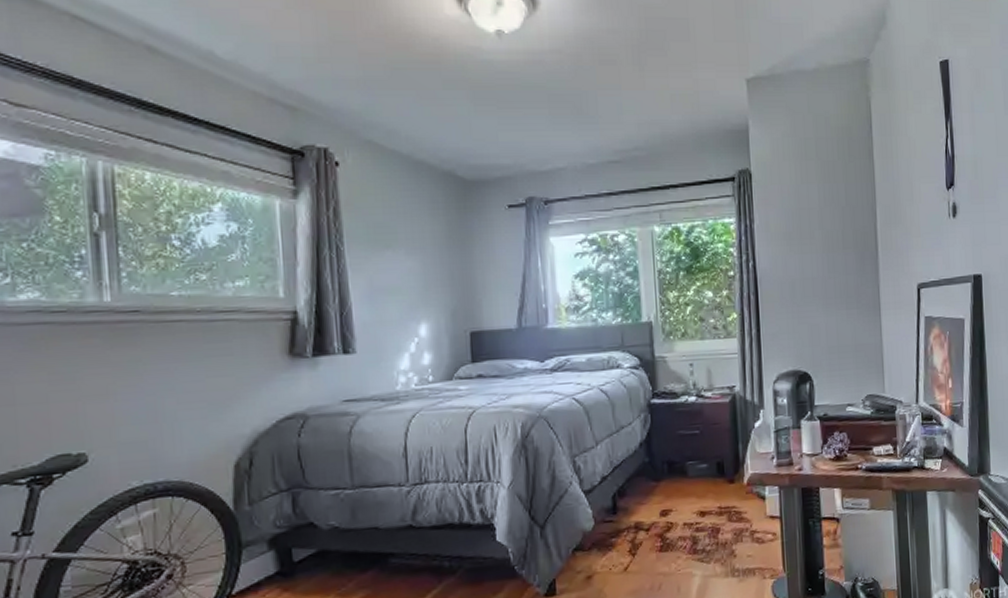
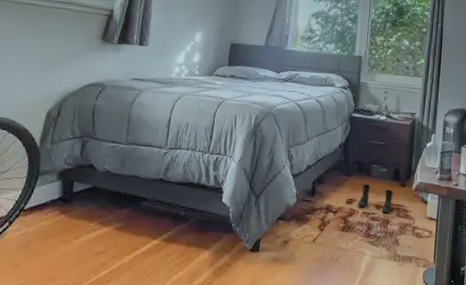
boots: none [674,488,720,521] -> present [357,184,394,214]

